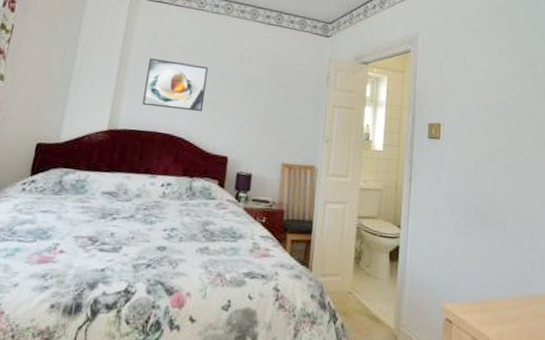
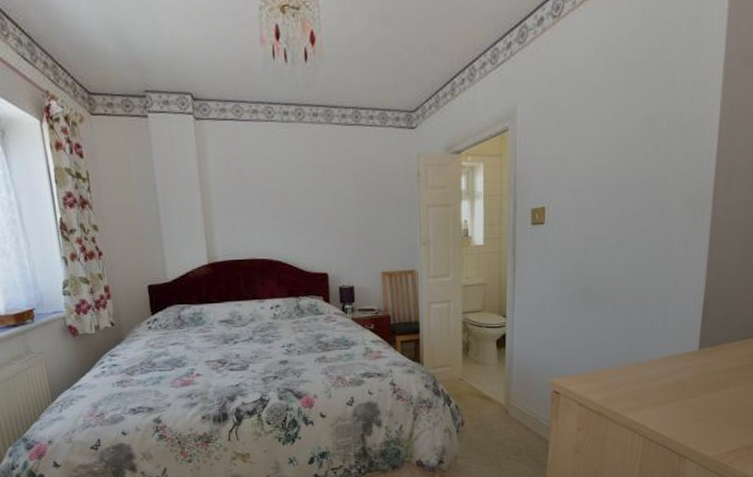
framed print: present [142,58,208,112] -> none [230,184,295,235]

